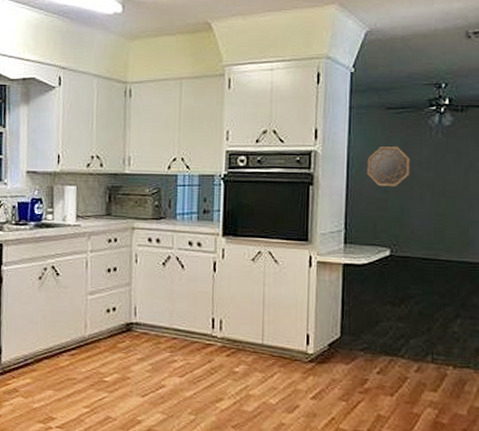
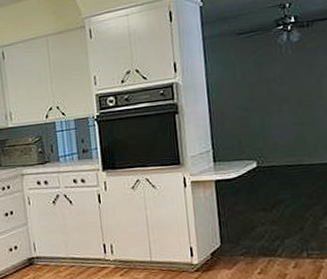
home mirror: present [367,146,410,187] -> none [225,67,266,107]

